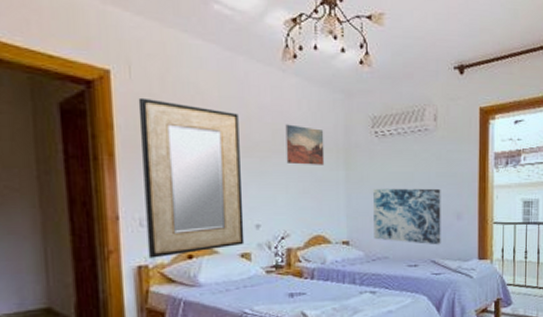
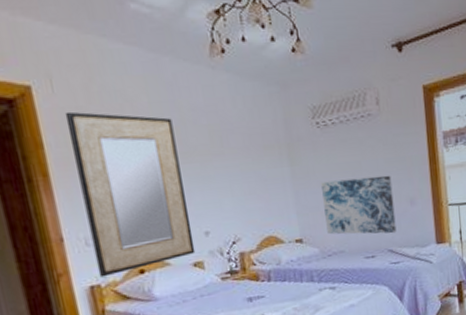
wall art: present [285,124,325,165] -> none [222,124,268,166]

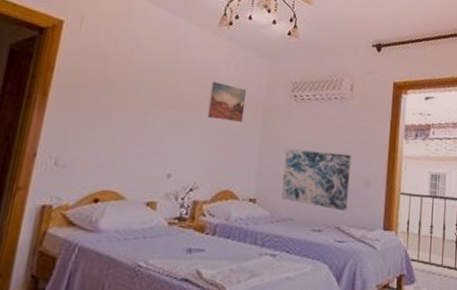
home mirror: present [64,111,196,278] -> none [55,46,171,199]
wall art: none [222,124,268,166] -> present [207,81,247,122]

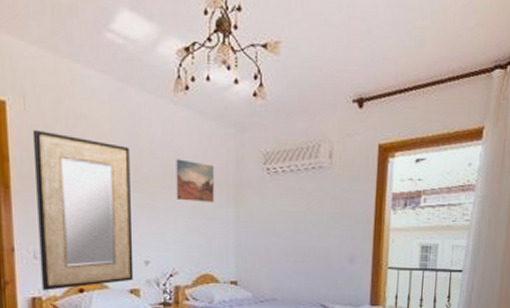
home mirror: none [55,46,171,199] -> present [32,129,134,291]
wall art: present [281,148,352,211] -> none [263,228,334,289]

